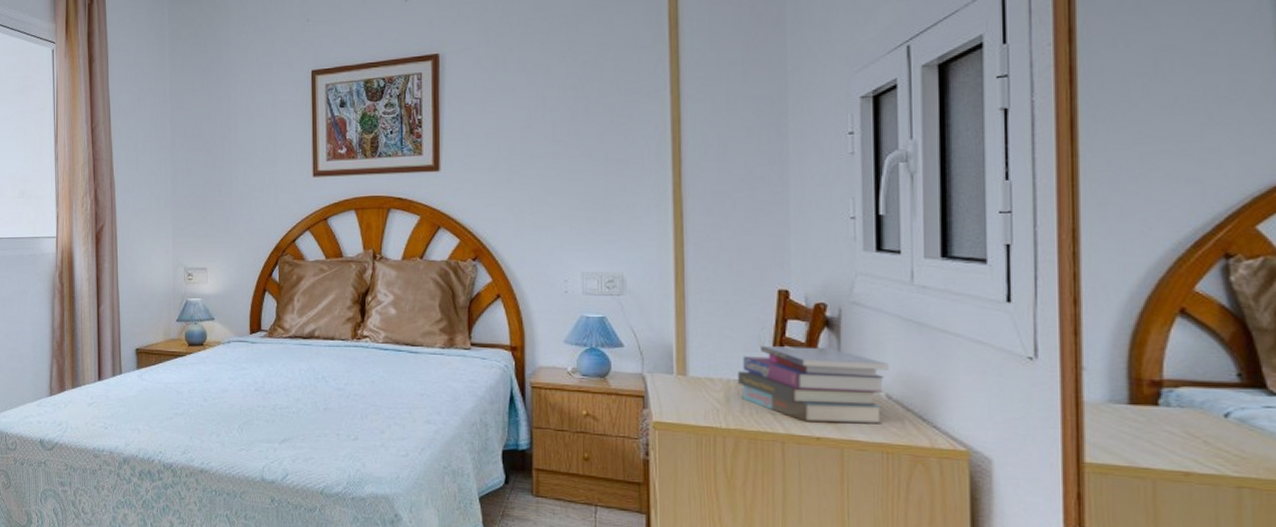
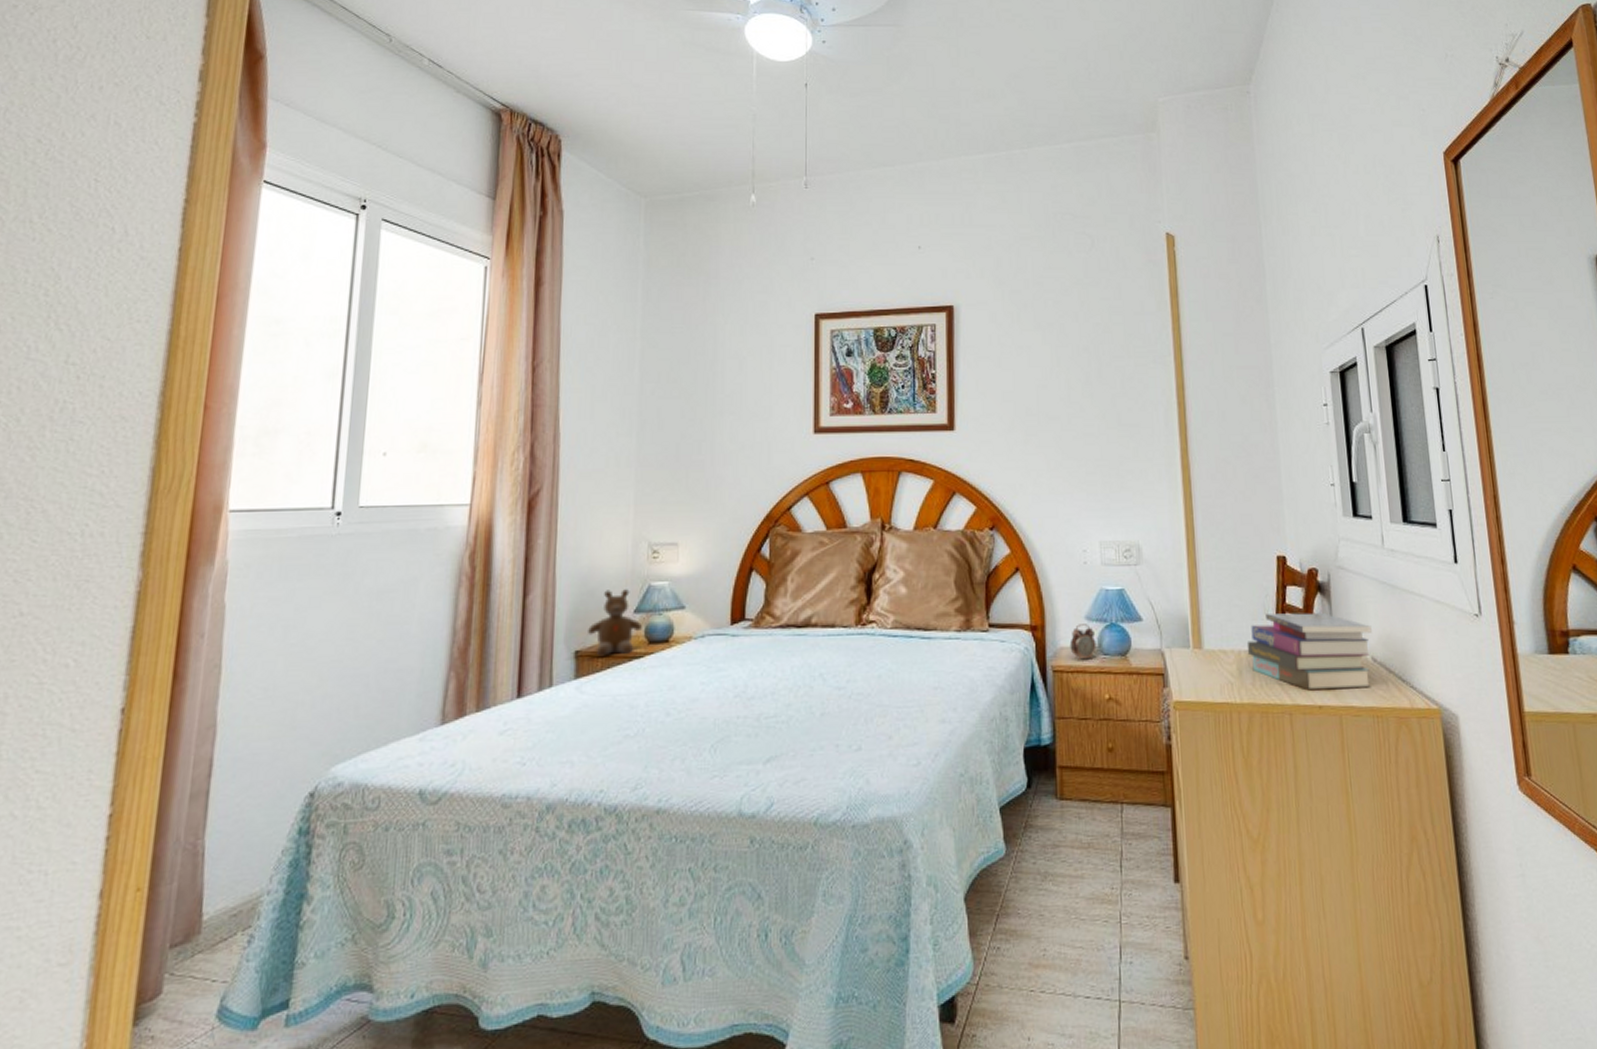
stuffed bear: none [143,303,184,353] -> present [586,589,643,656]
alarm clock: none [548,347,575,380] -> present [1069,624,1096,661]

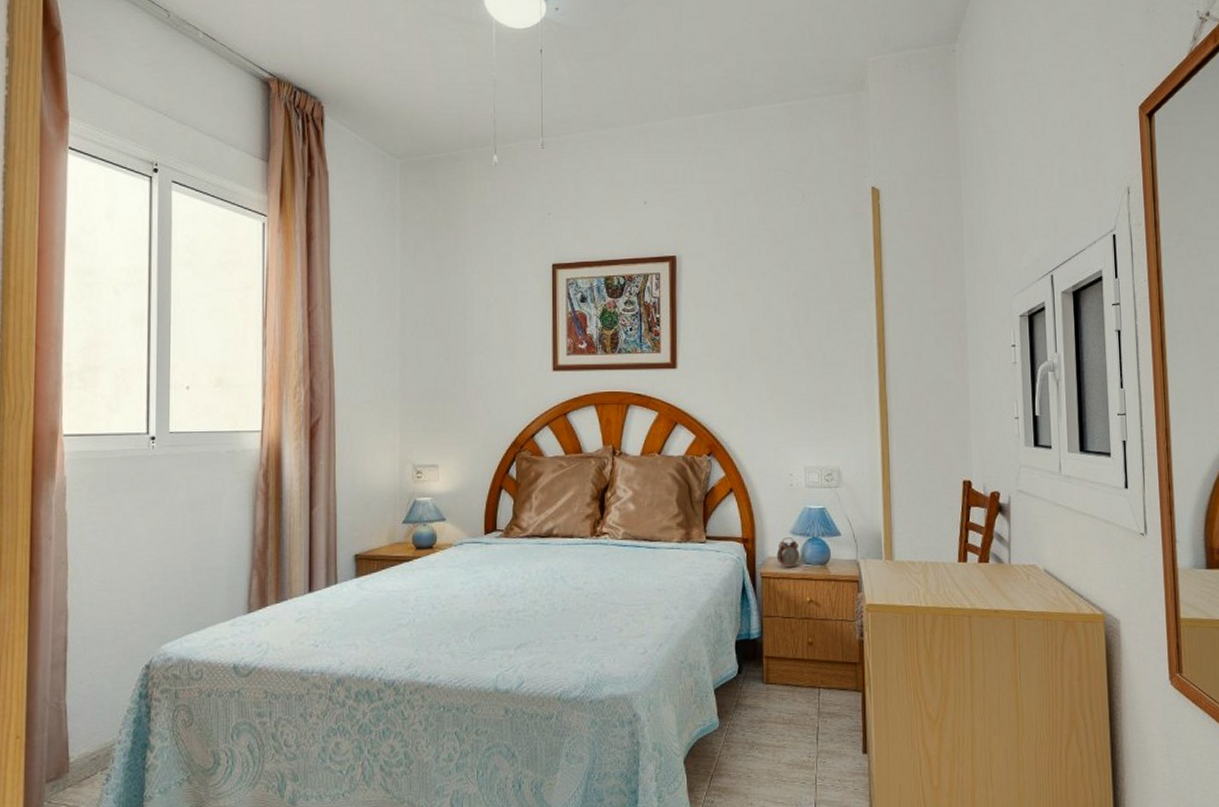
stuffed bear: present [586,589,643,656] -> none [364,504,411,559]
books: present [1246,612,1372,691] -> none [933,530,1046,597]

